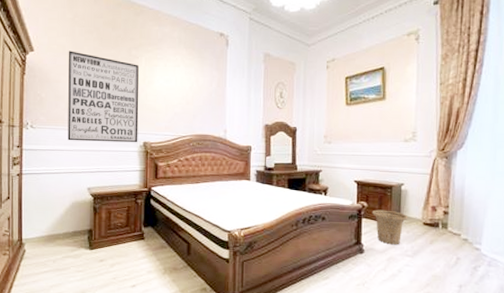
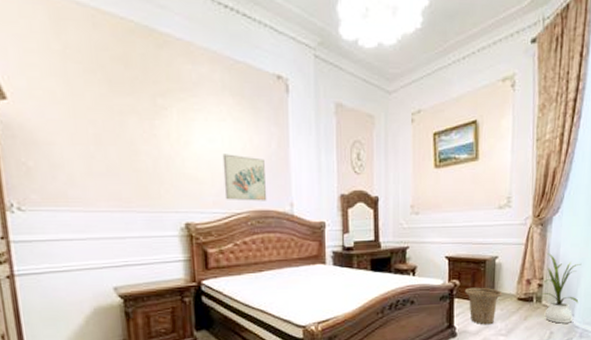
wall art: present [67,51,139,143] -> none [61,98,178,227]
wall art: none [174,91,207,128] -> present [222,154,267,201]
house plant: none [447,183,488,251] -> present [541,252,582,324]

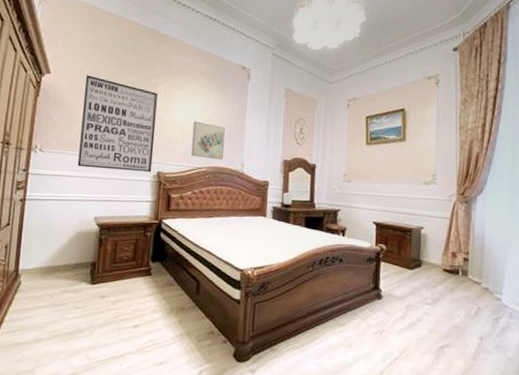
wall art: none [61,98,178,227] -> present [77,75,158,173]
basket: present [464,287,503,325] -> none [390,253,428,292]
house plant: present [541,252,582,324] -> none [467,228,508,301]

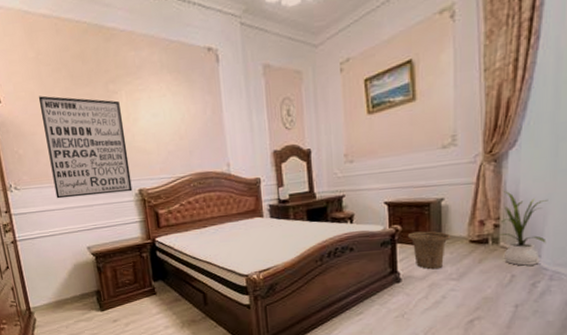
wall art: present [190,121,225,160] -> none [165,125,206,166]
basket: none [390,253,428,292] -> present [407,231,451,270]
house plant: none [467,228,508,301] -> present [498,190,548,266]

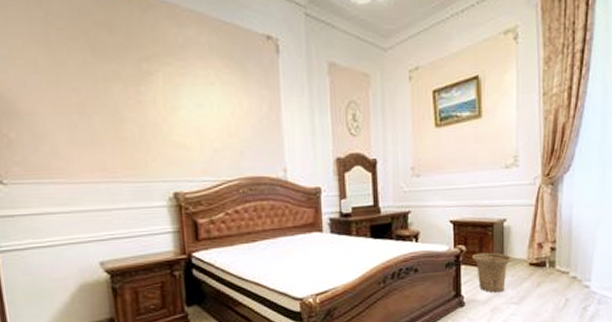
wall art: present [38,95,133,199] -> none [43,67,166,199]
house plant: present [498,190,548,266] -> none [554,213,597,290]

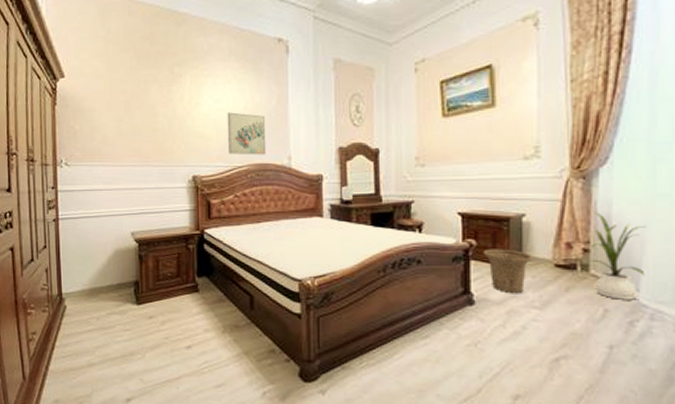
wall art: none [211,119,259,168] -> present [227,112,267,155]
house plant: none [554,213,597,290] -> present [588,211,646,300]

